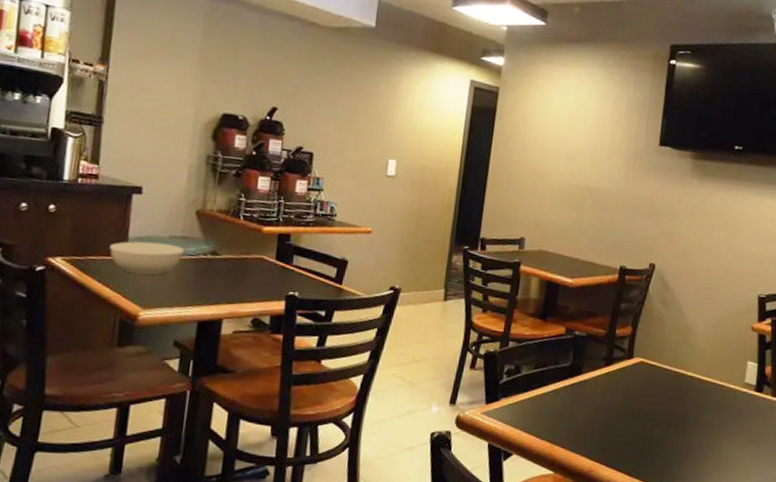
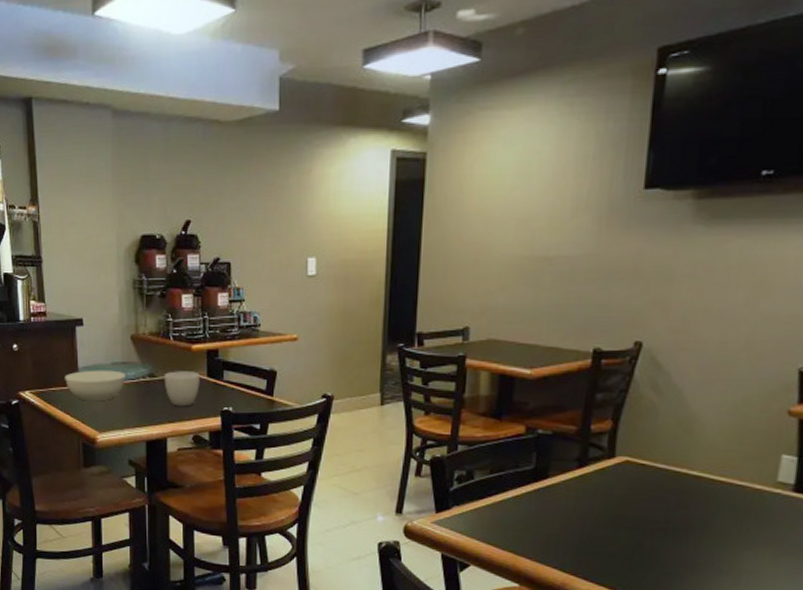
cup: none [227,251,268,288] -> present [164,371,200,407]

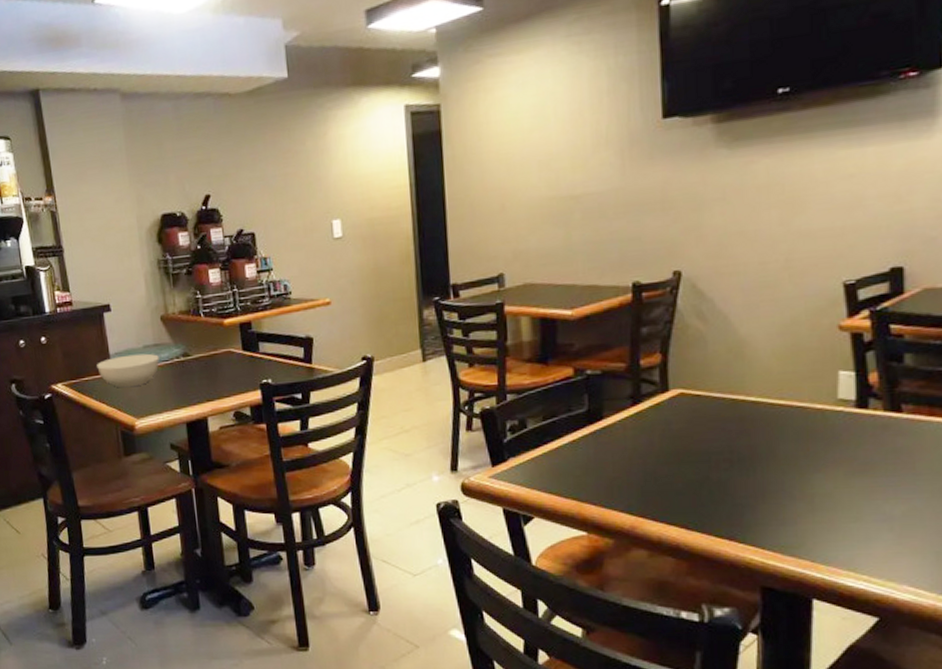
cup: present [164,371,200,407] -> none [198,346,236,384]

